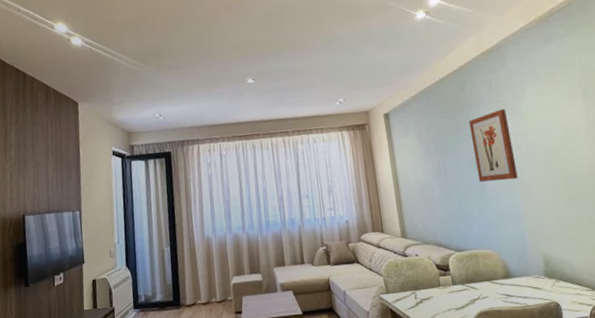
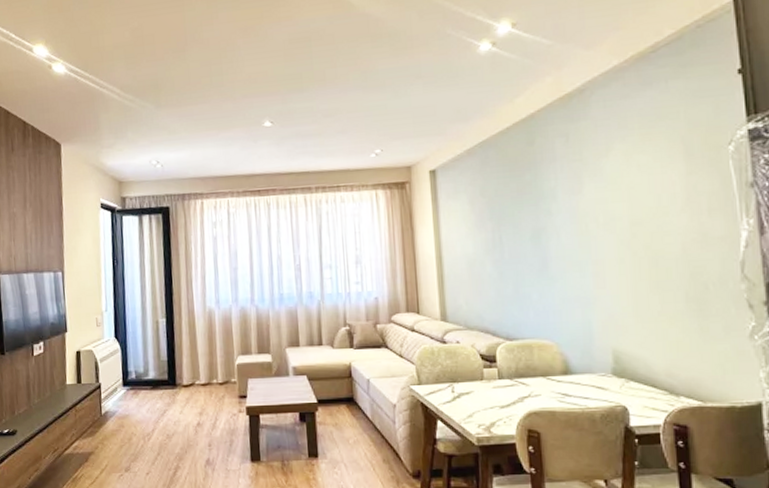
wall art: present [468,108,518,182] -> none [535,169,591,259]

